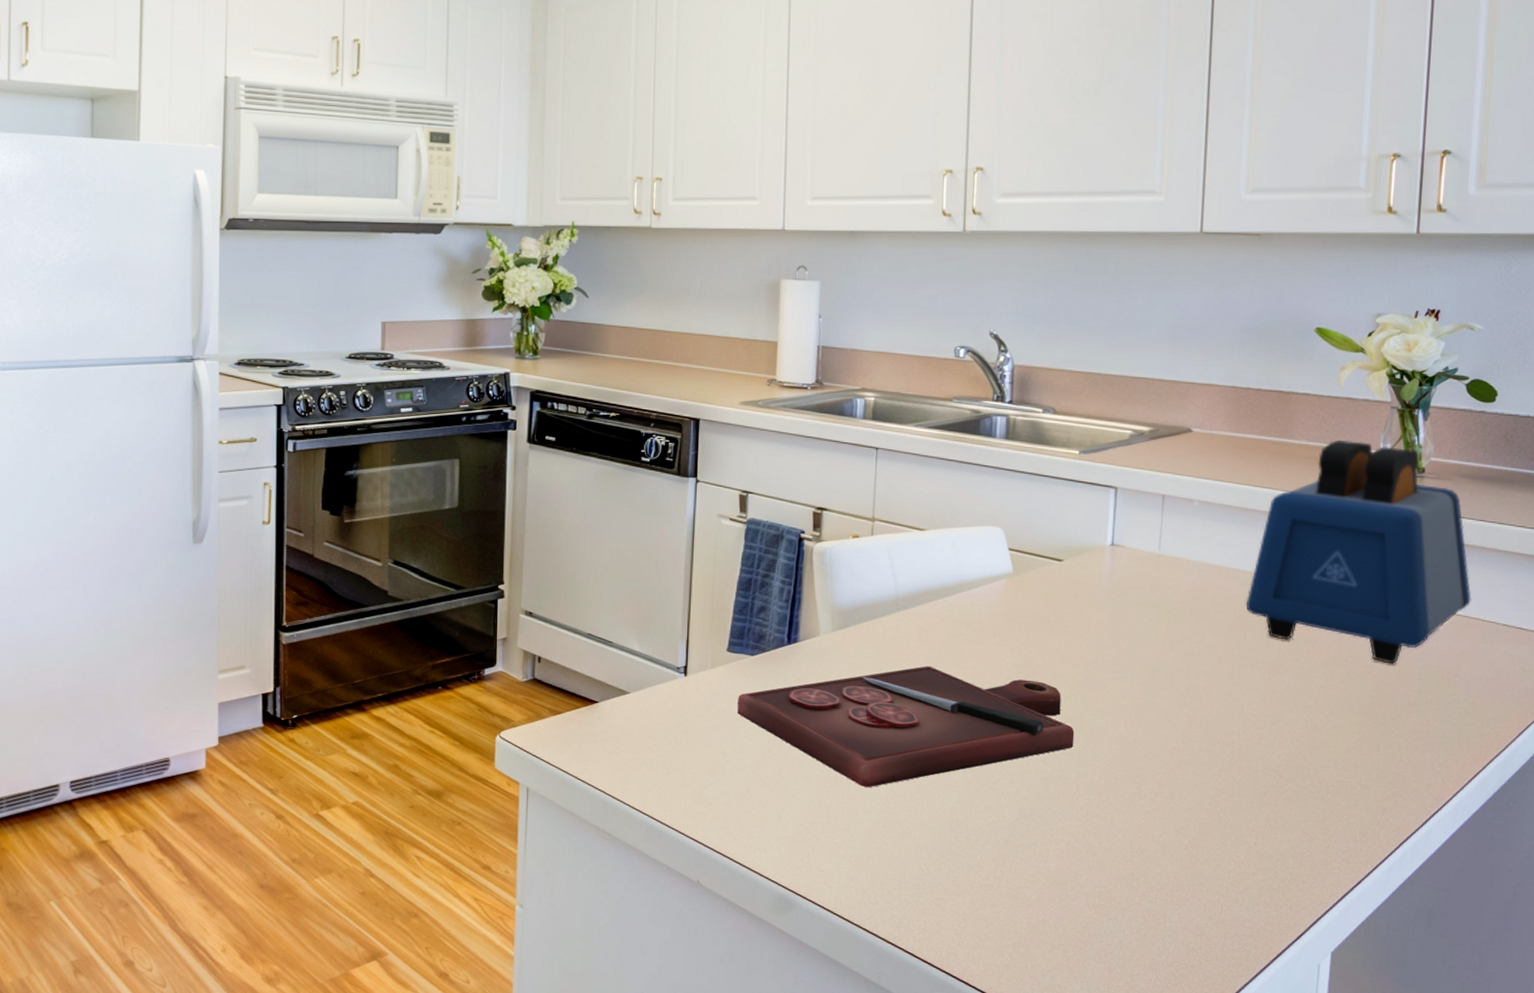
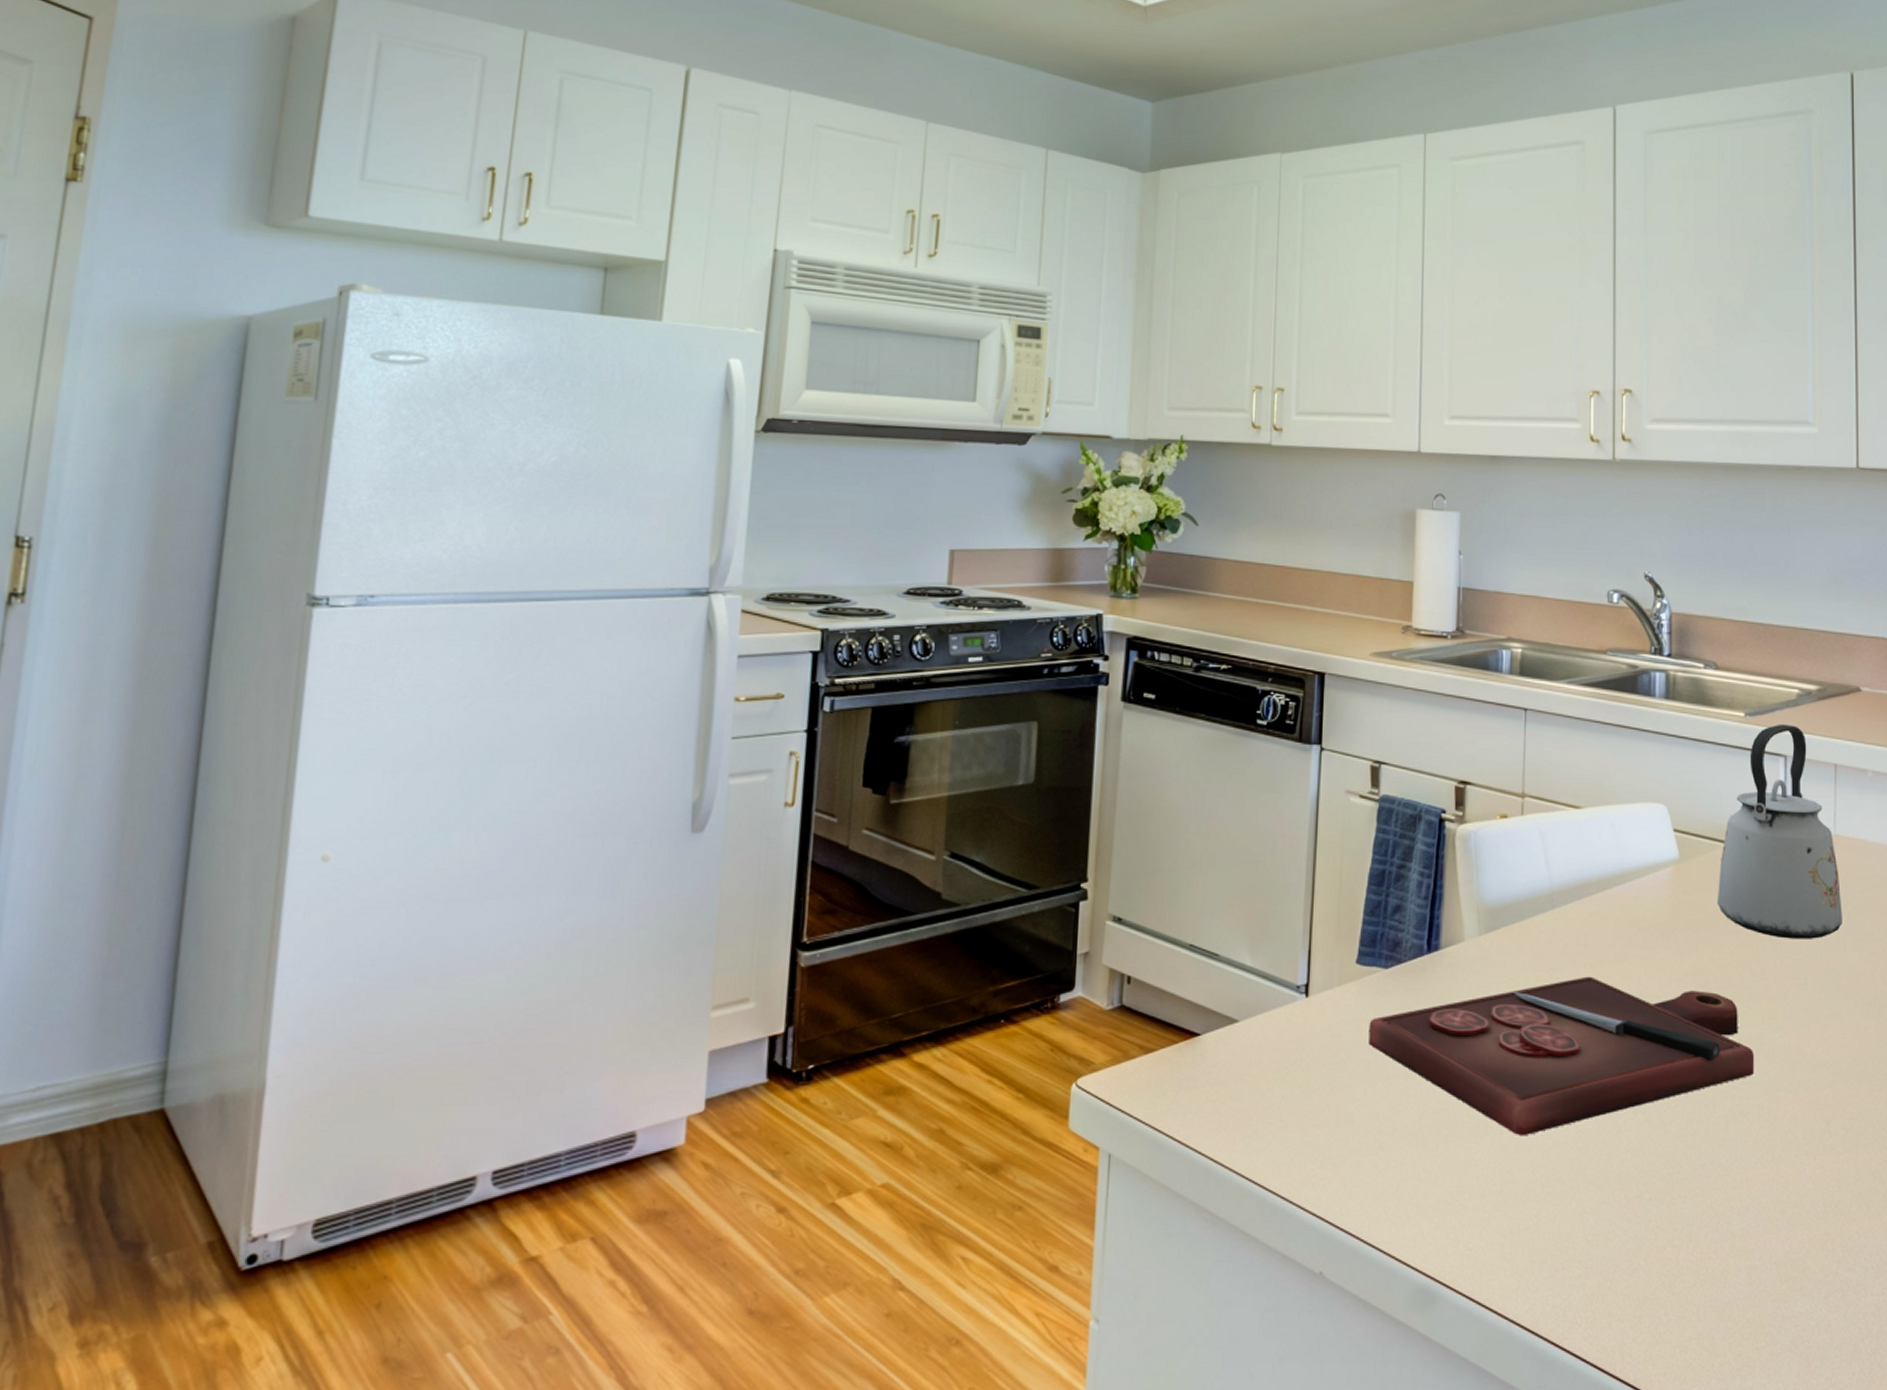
kettle: none [1046,460,1163,640] -> present [1717,723,1842,939]

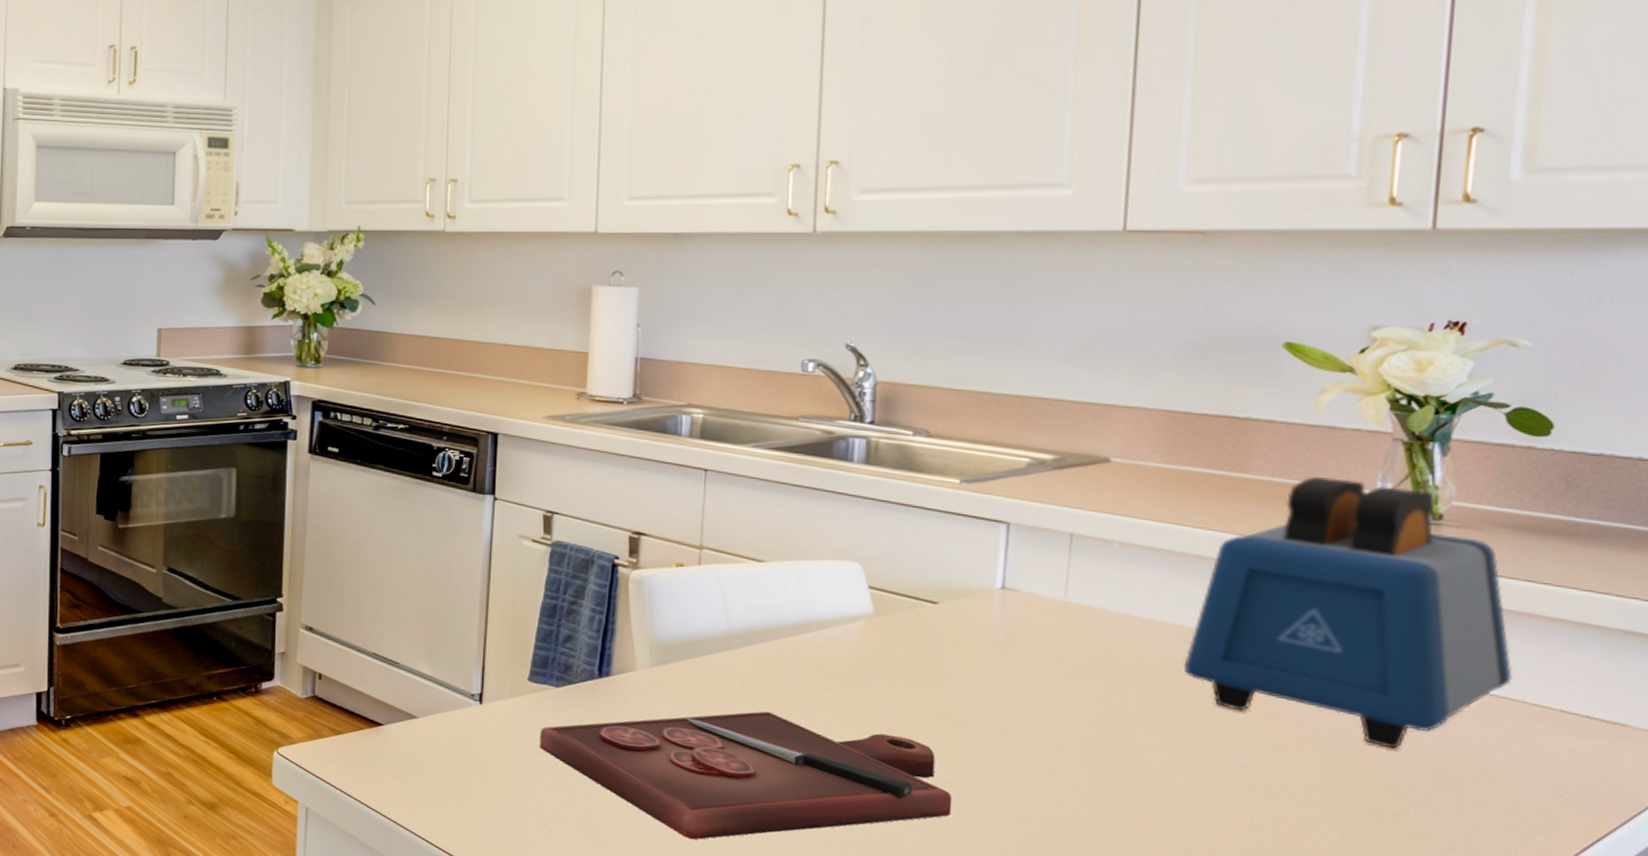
kettle: present [1717,723,1842,939] -> none [915,491,1070,699]

